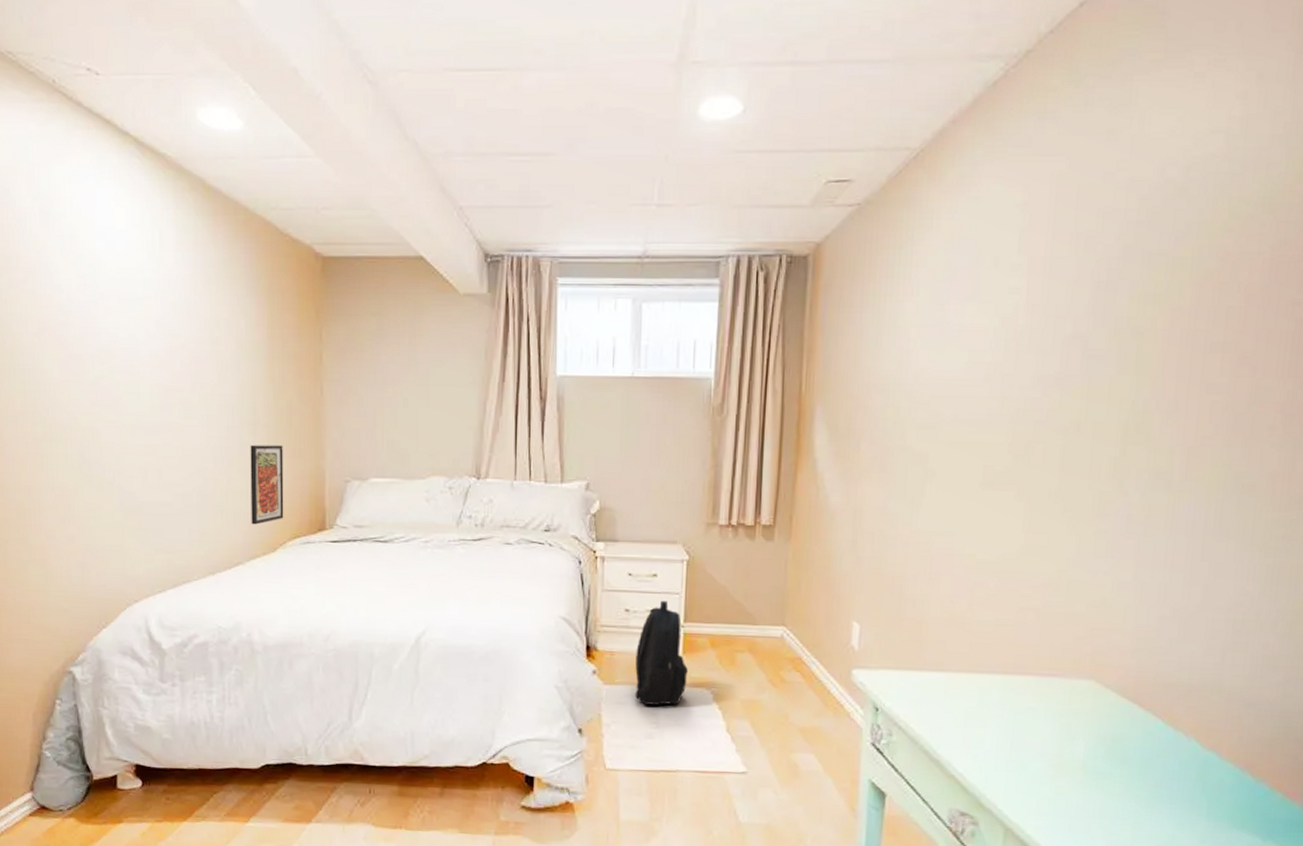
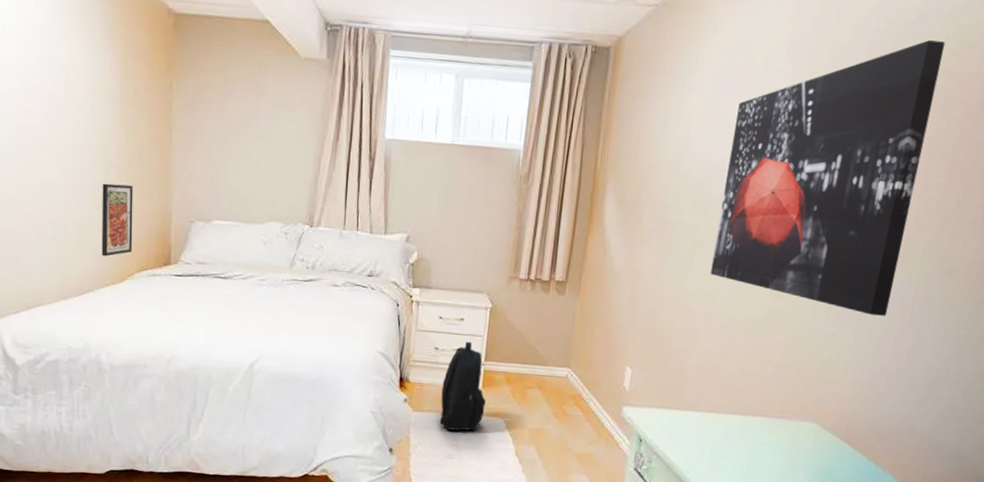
wall art: none [947,218,1214,546] -> present [710,40,946,316]

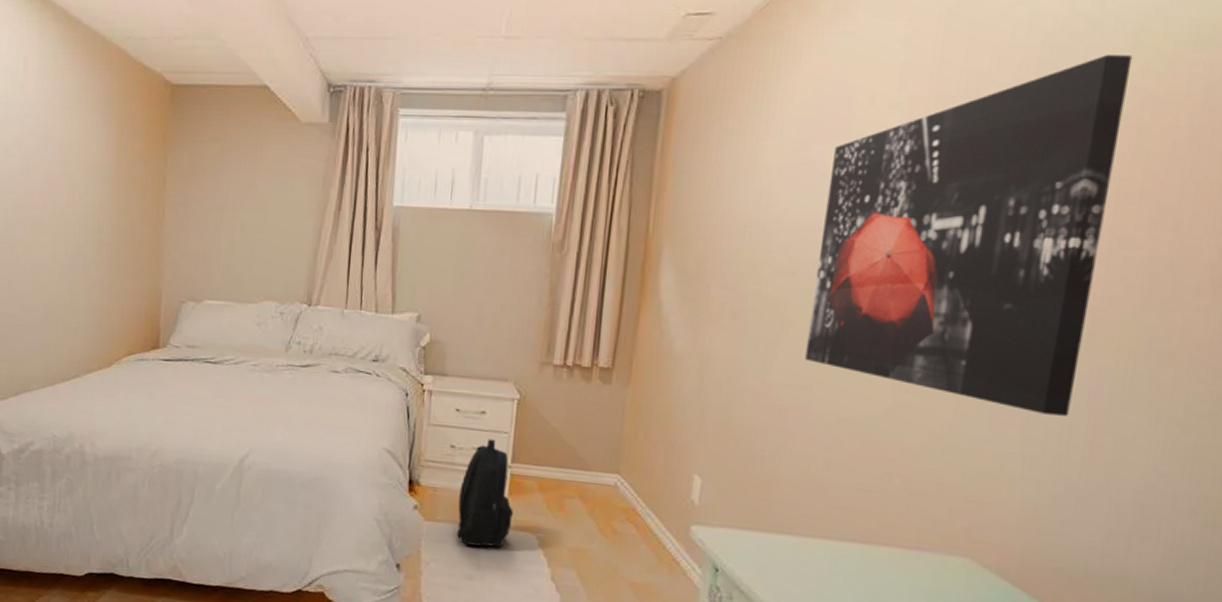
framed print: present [102,183,133,257] -> none [90,263,124,340]

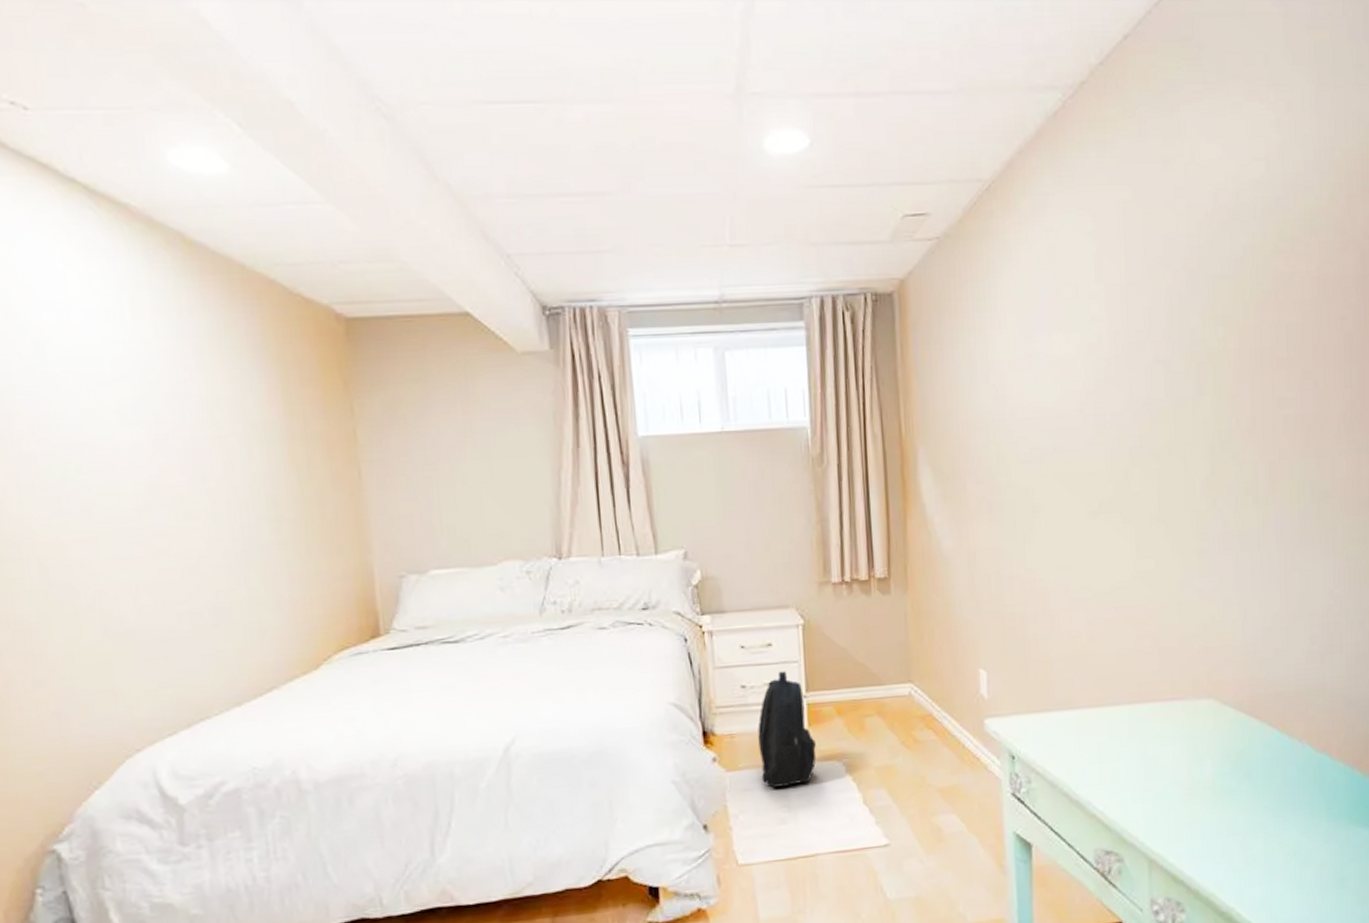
wall art: present [805,55,1133,416] -> none [1052,240,1266,560]

